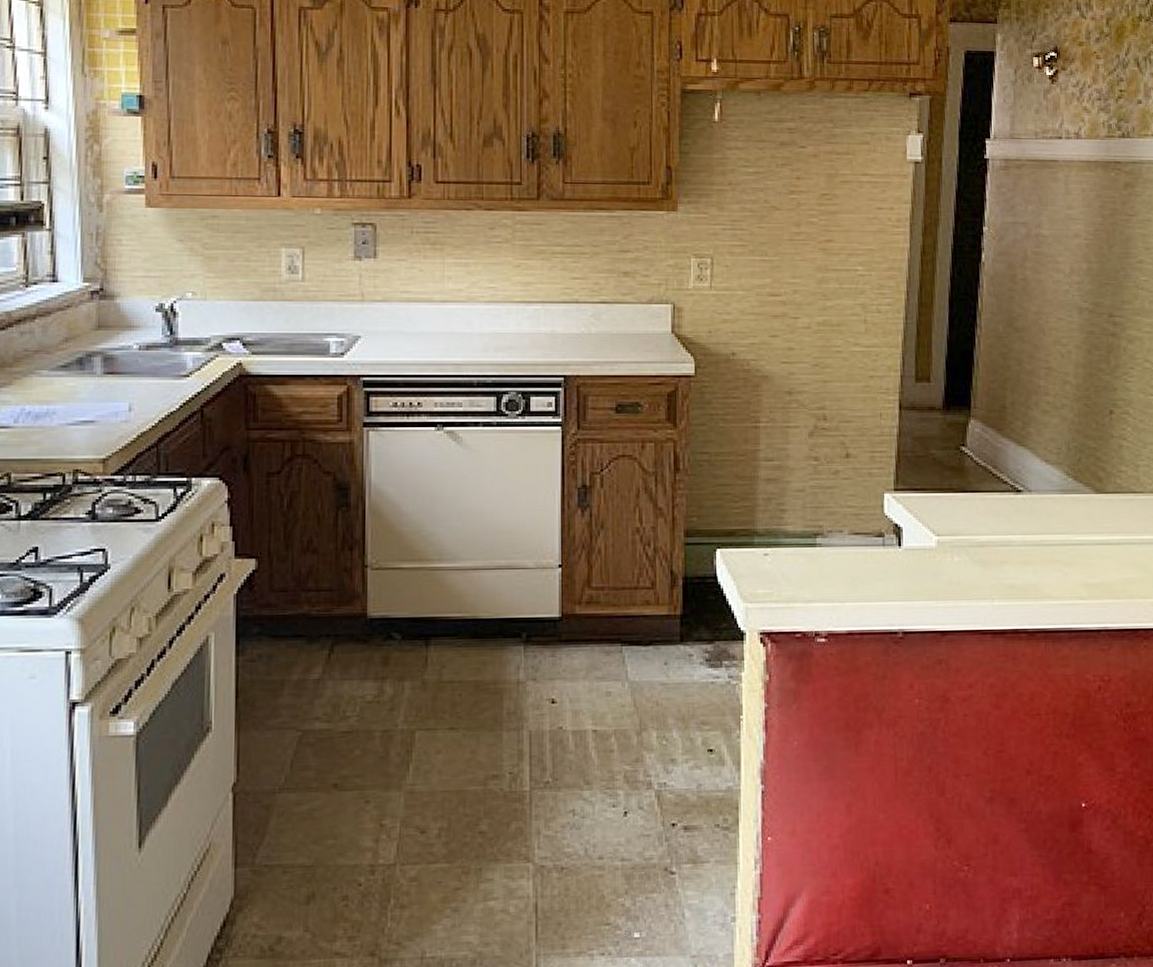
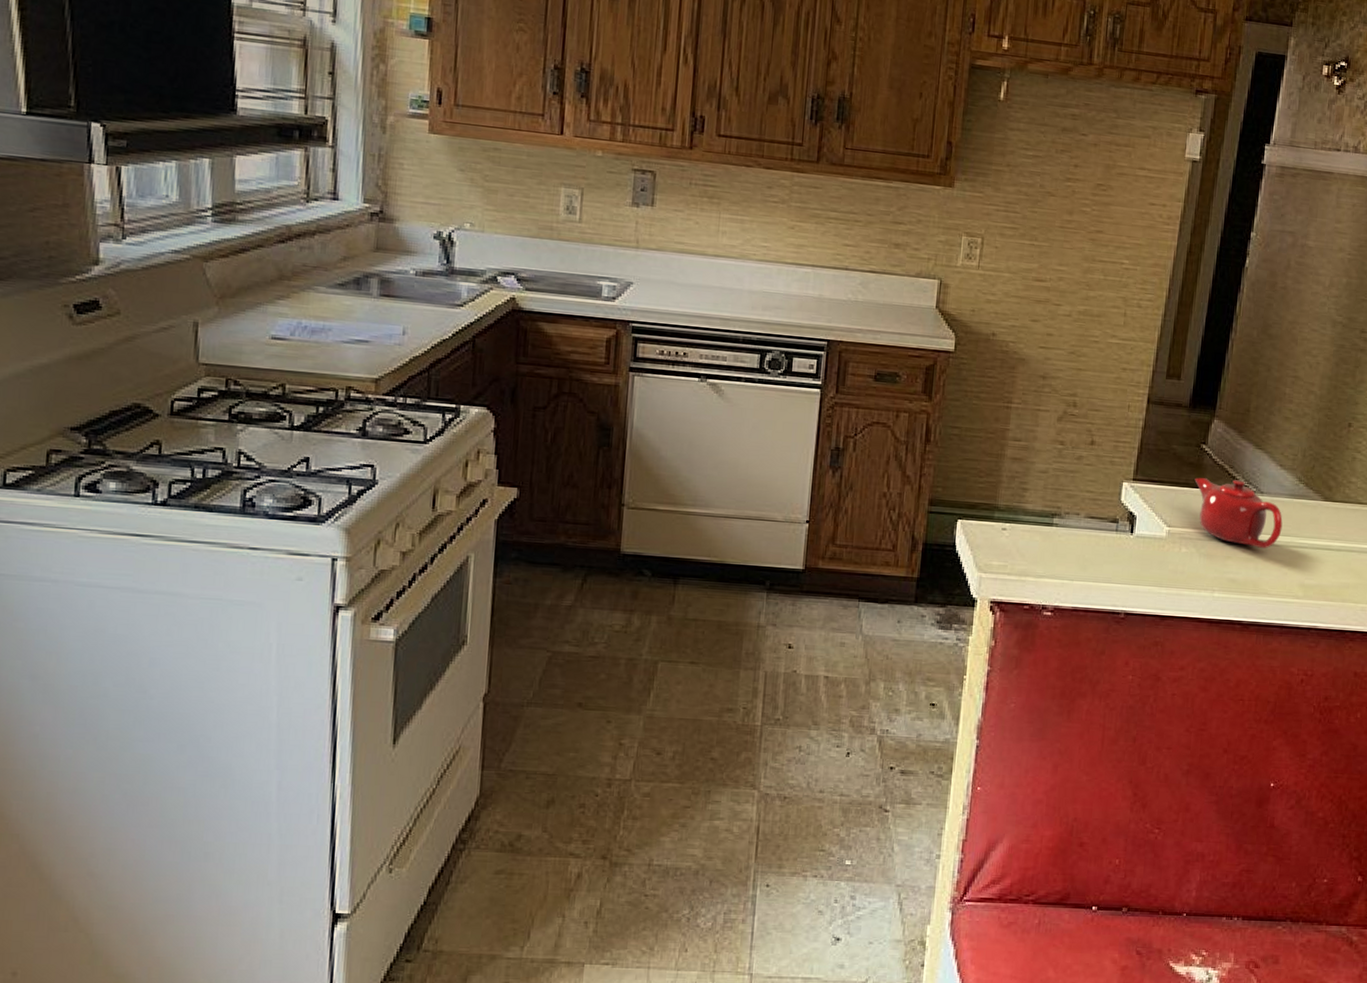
teapot: none [958,480,1056,550] -> present [1194,477,1283,549]

